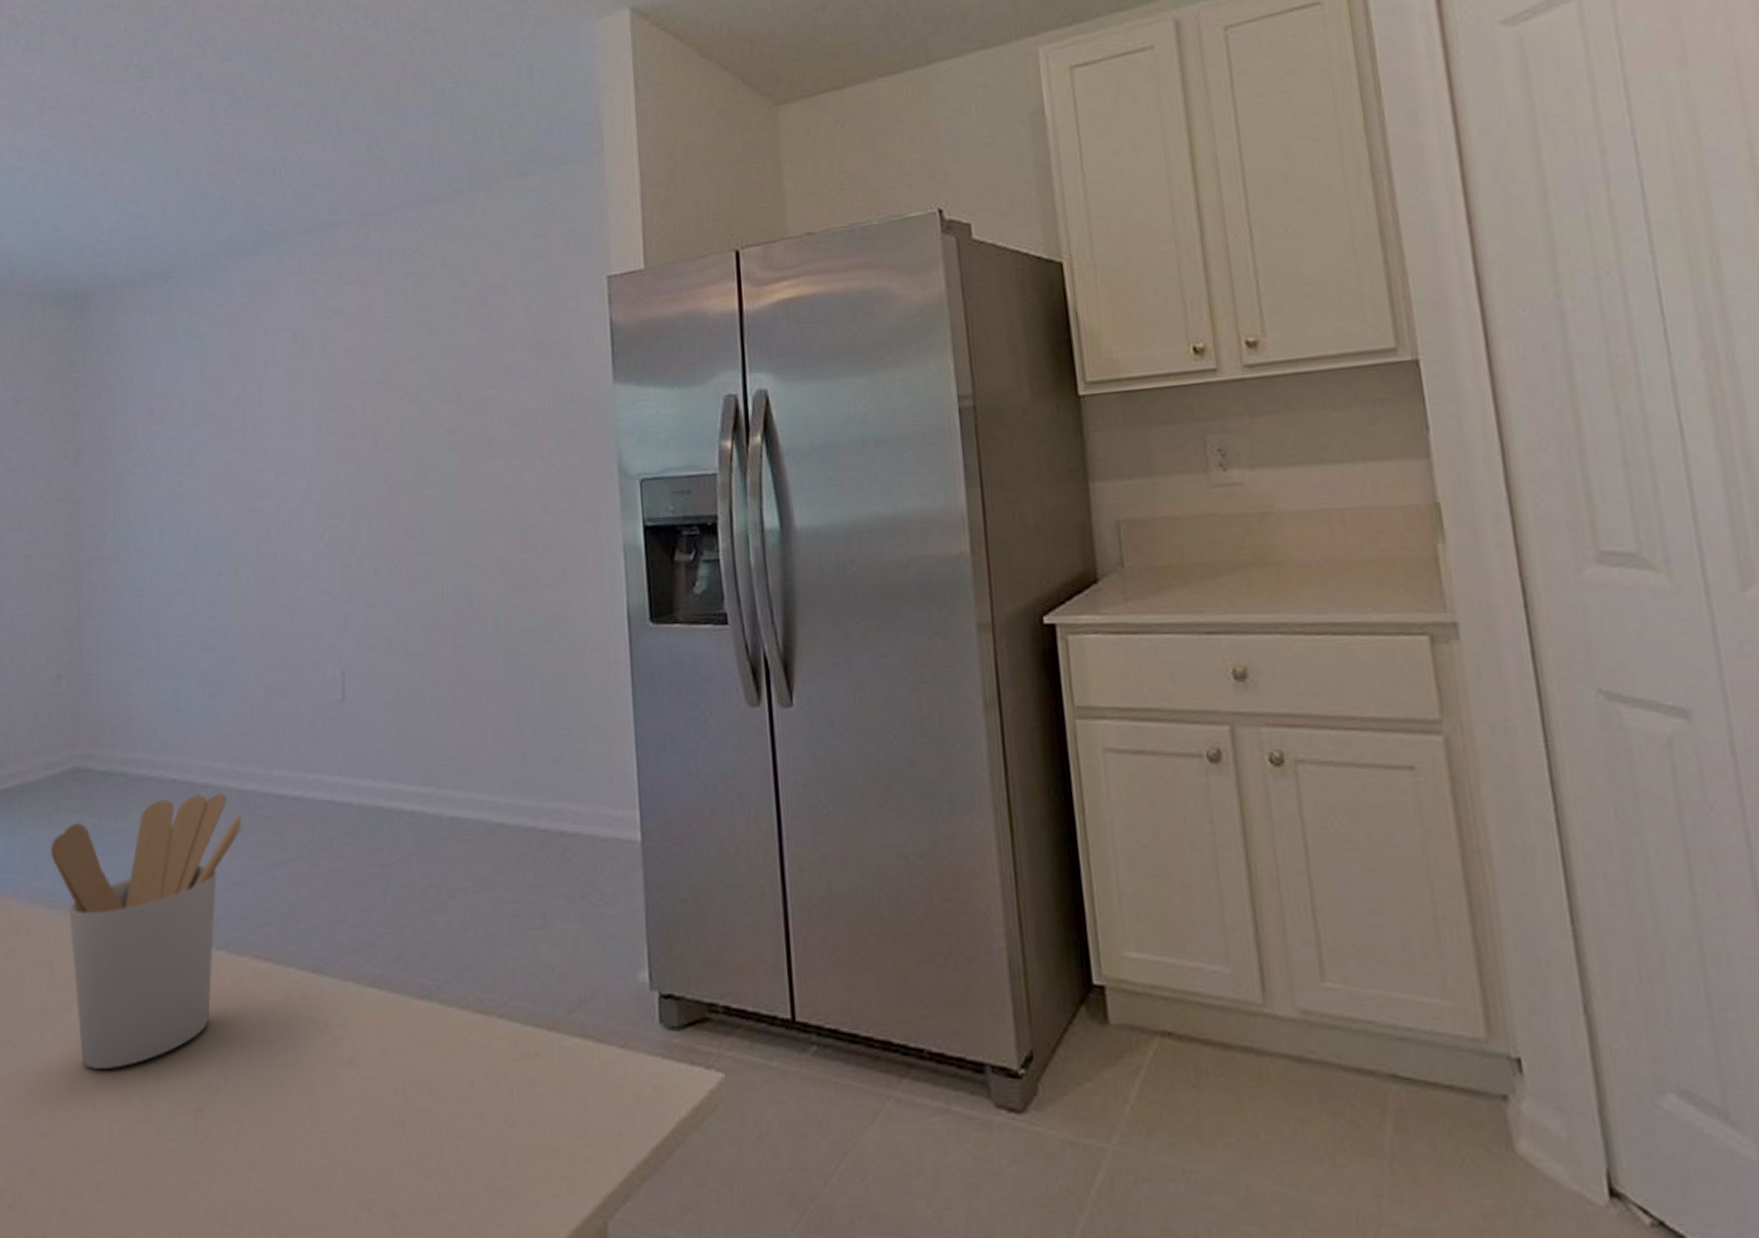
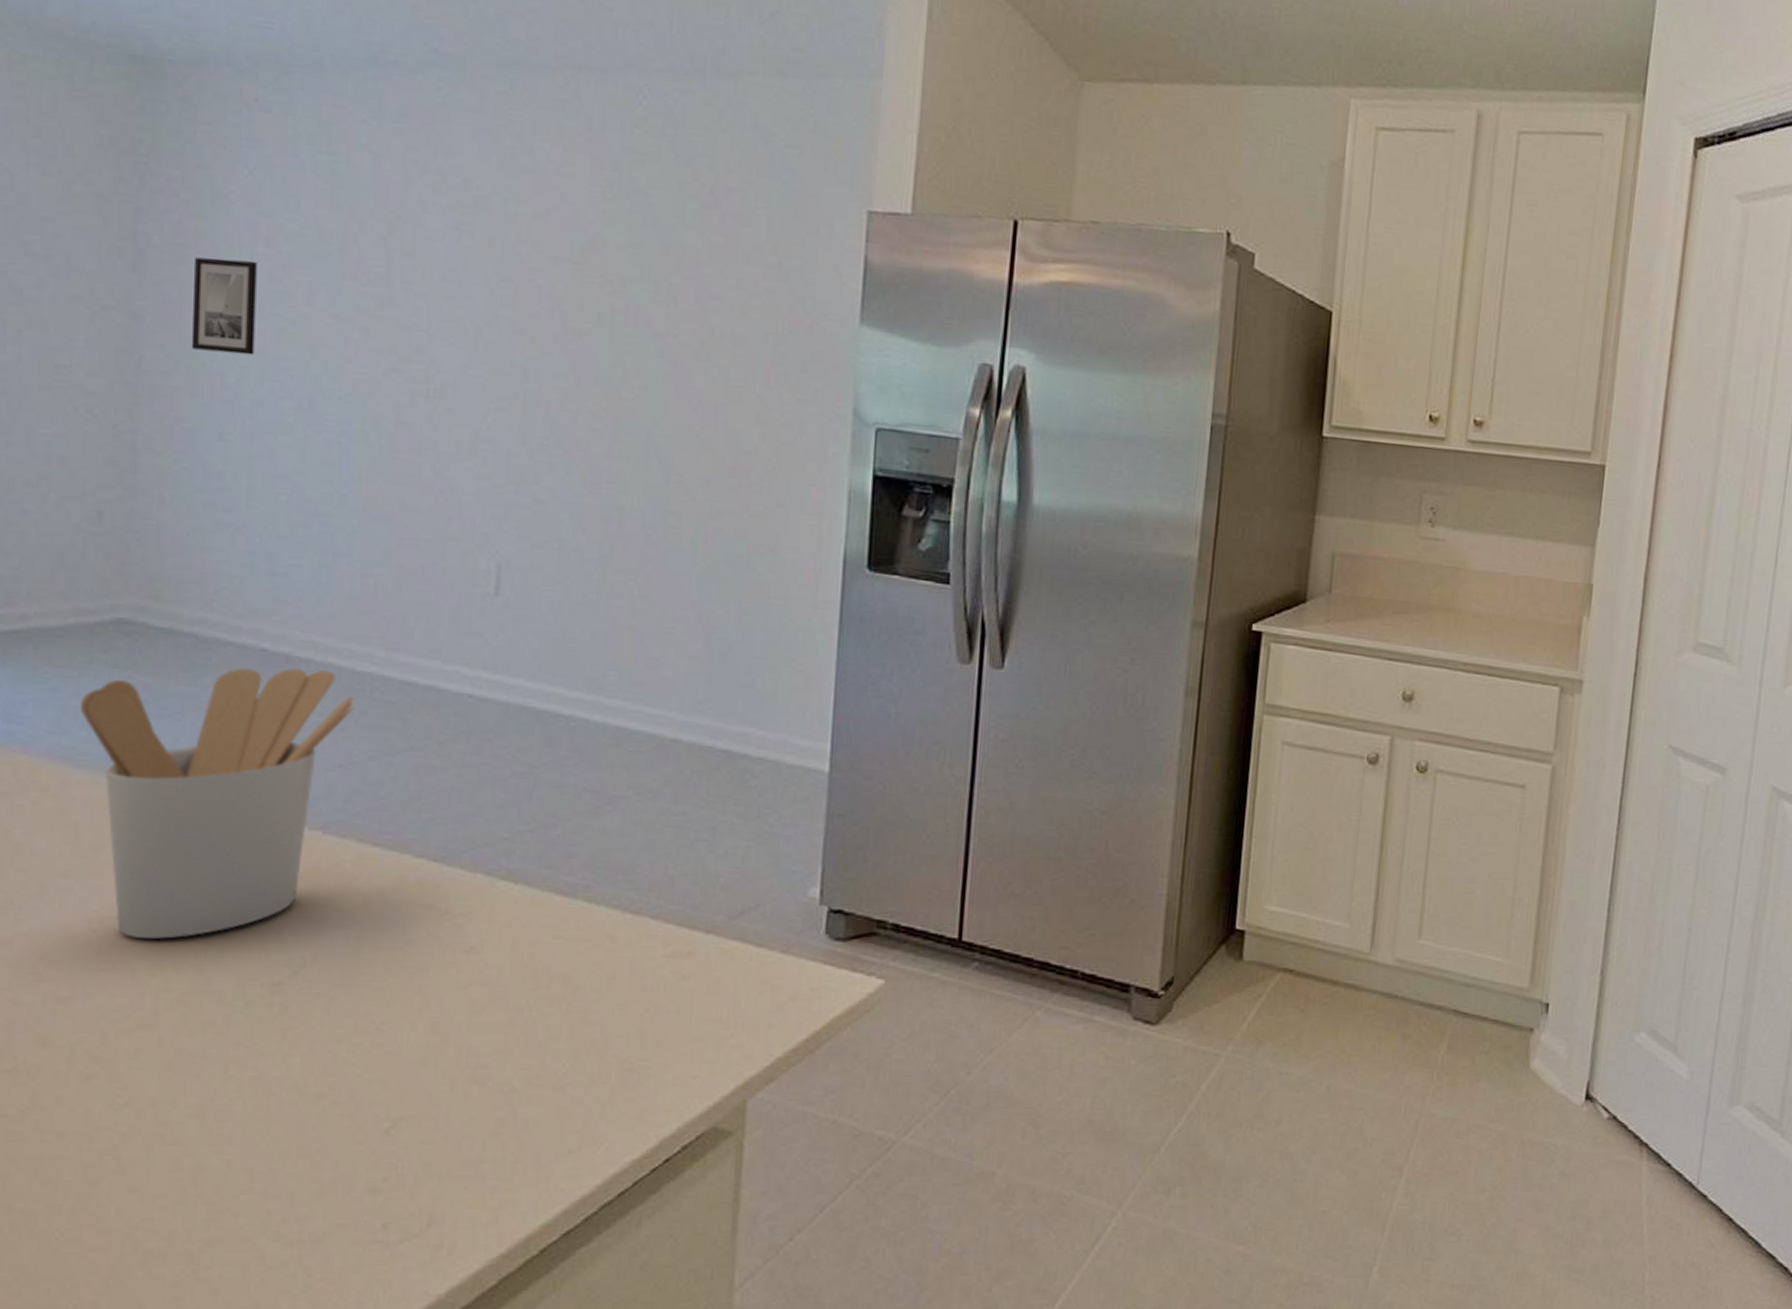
wall art: none [113,439,156,522] -> present [191,257,257,356]

